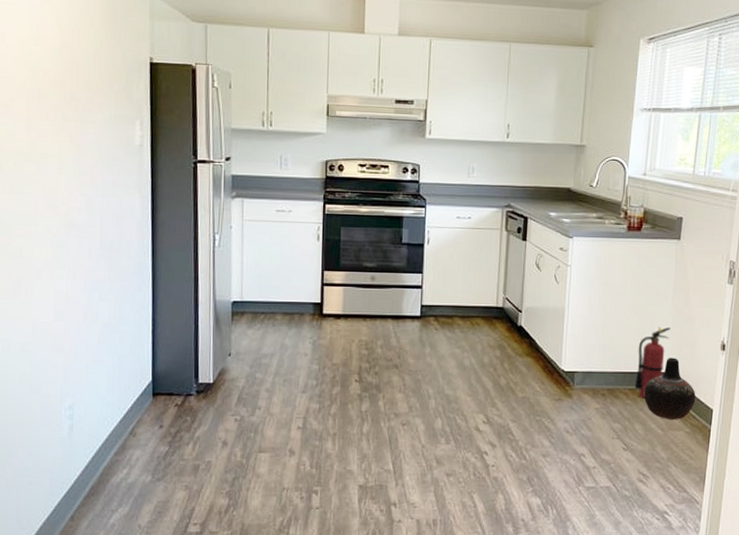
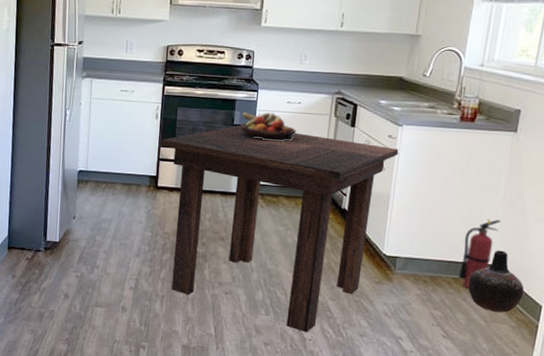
dining table: none [324,243,571,459] -> present [161,125,399,333]
fruit bowl: none [410,229,468,260] -> present [241,112,297,142]

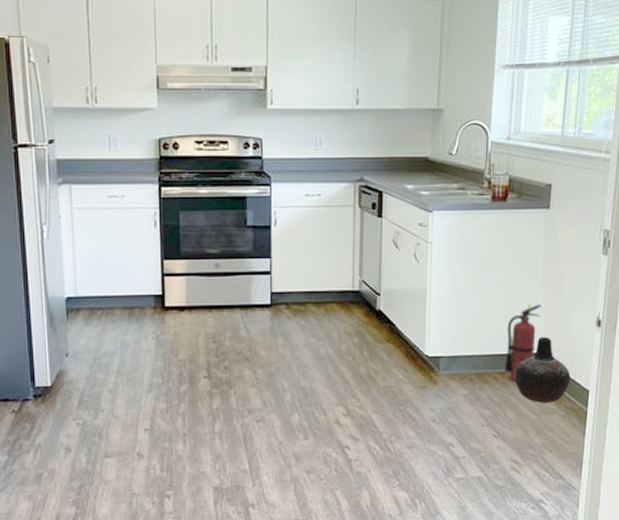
dining table: present [161,125,399,333] -> none [163,226,431,453]
fruit bowl: present [241,112,297,142] -> none [255,209,319,242]

